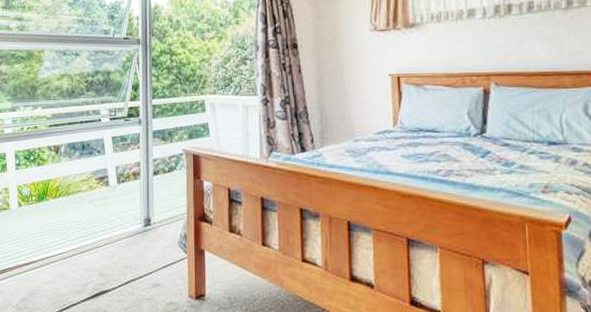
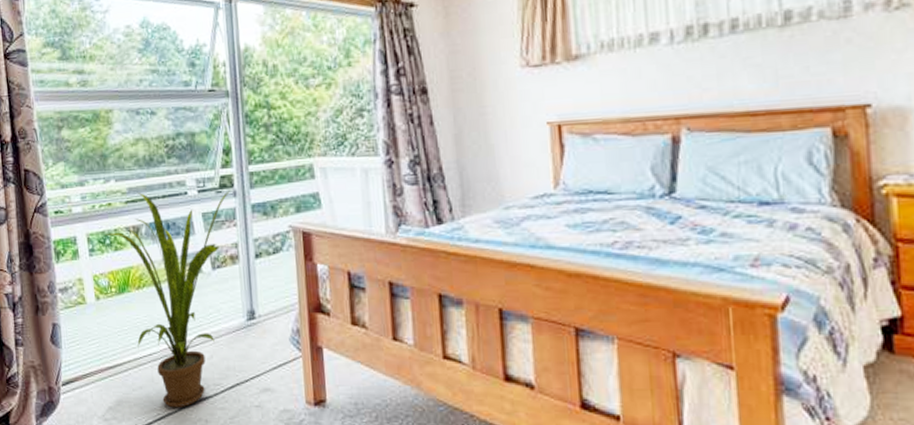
house plant: none [30,118,137,300] -> present [104,191,231,408]

